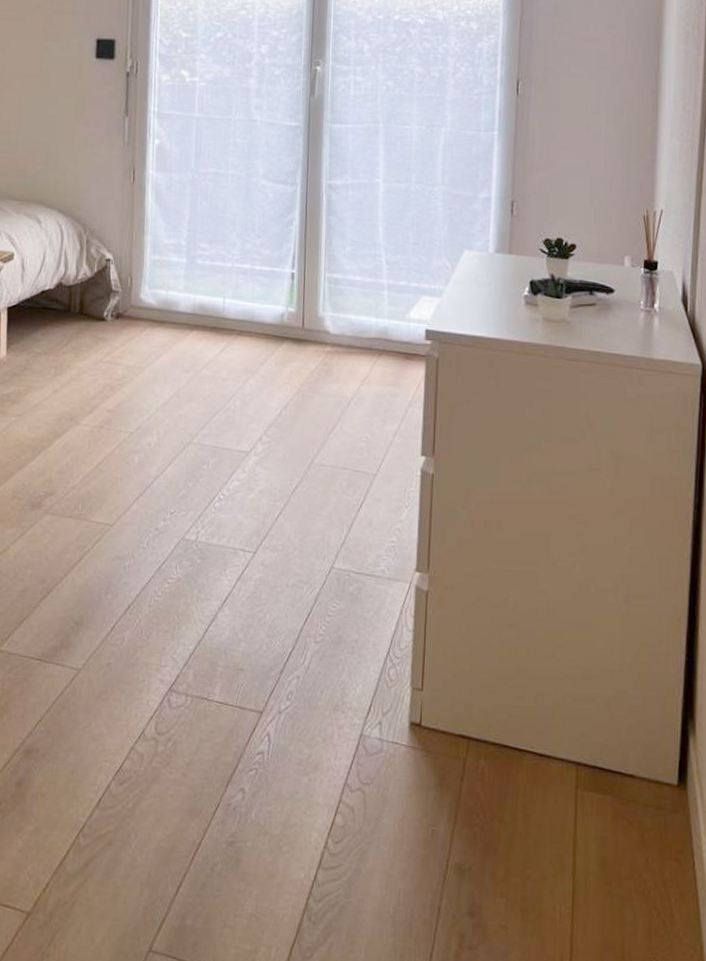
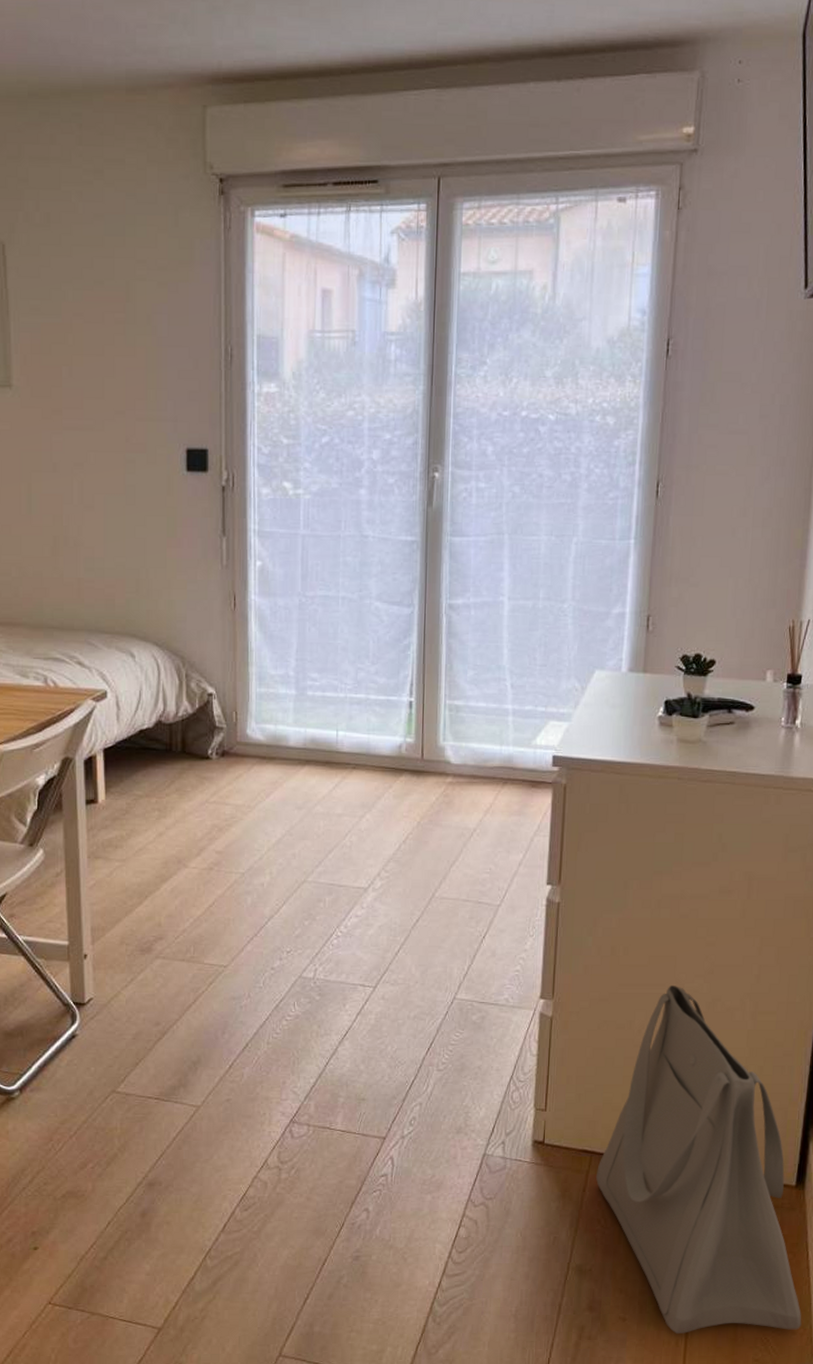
tote bag: none [473,563,692,950] -> present [595,985,802,1334]

